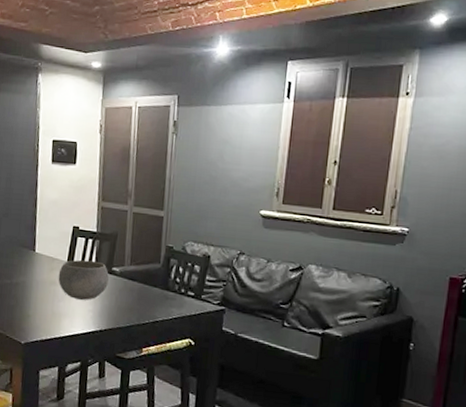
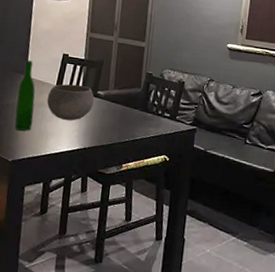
wine bottle: none [25,234,46,311] -> present [14,60,36,131]

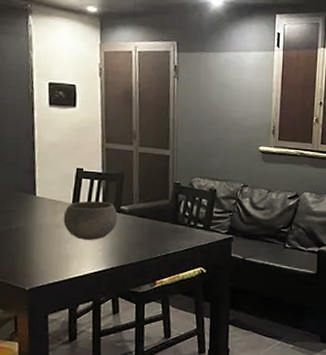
wine bottle: present [14,60,36,131] -> none [26,178,50,256]

